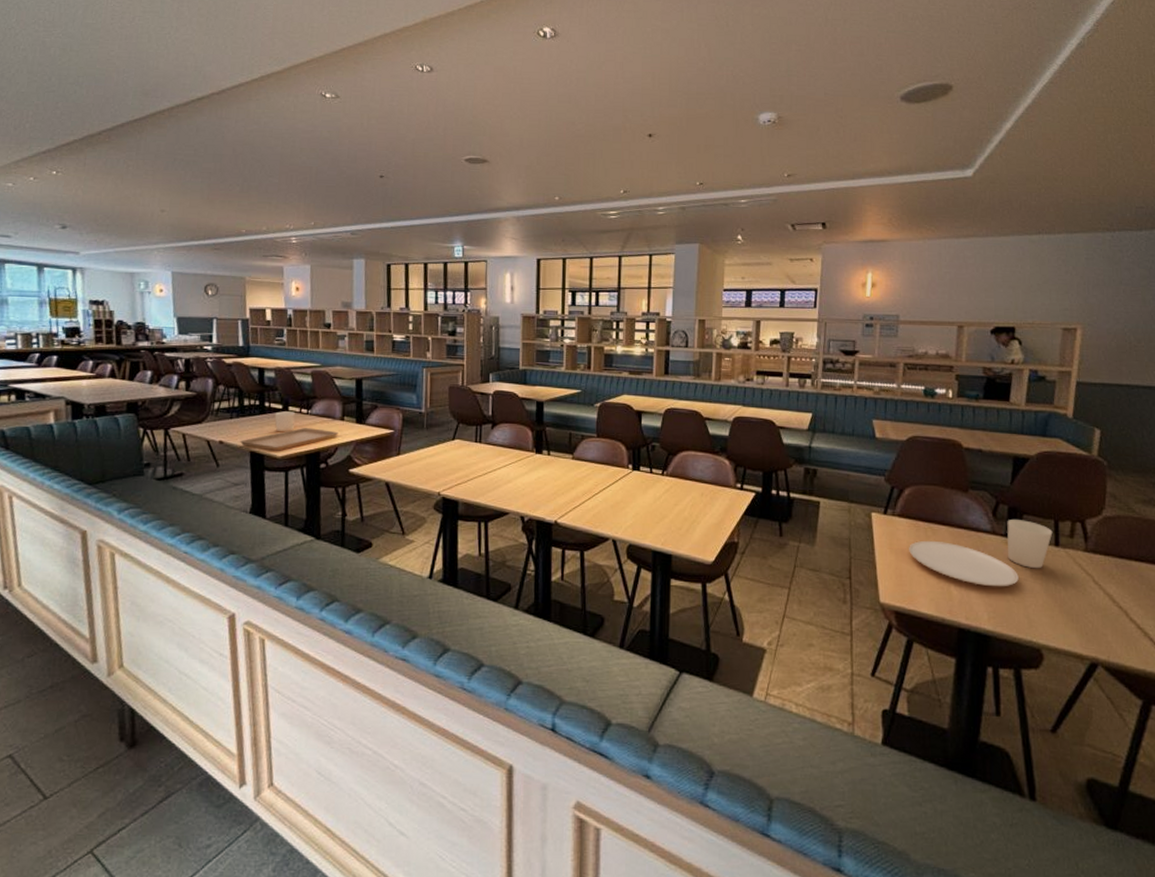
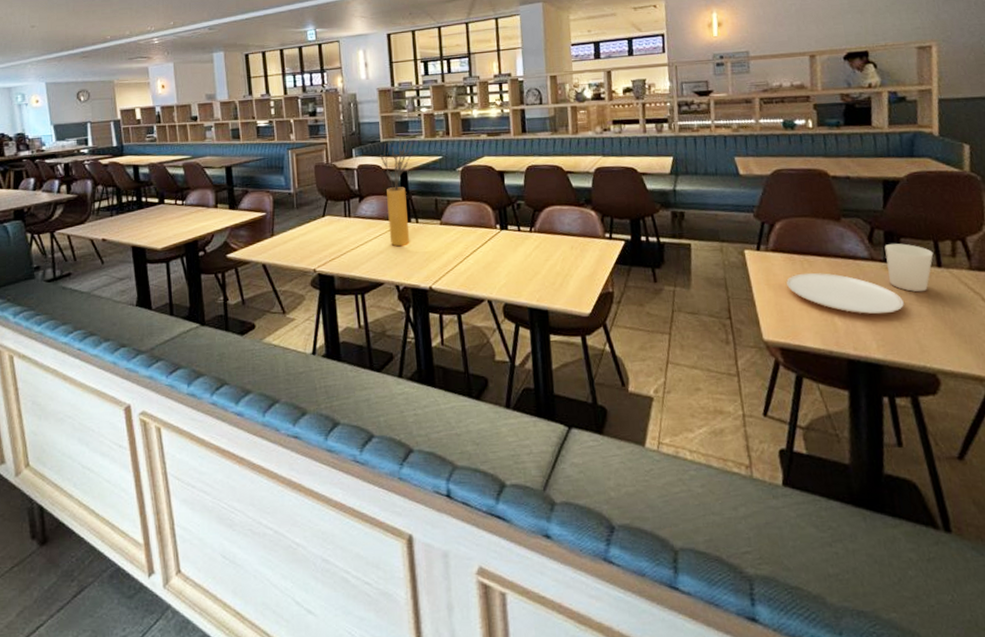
tray: present [240,428,338,451] -> none [122,218,213,244]
mug: present [274,411,296,432] -> none [152,204,172,225]
vase: none [517,365,553,478] -> present [380,136,413,247]

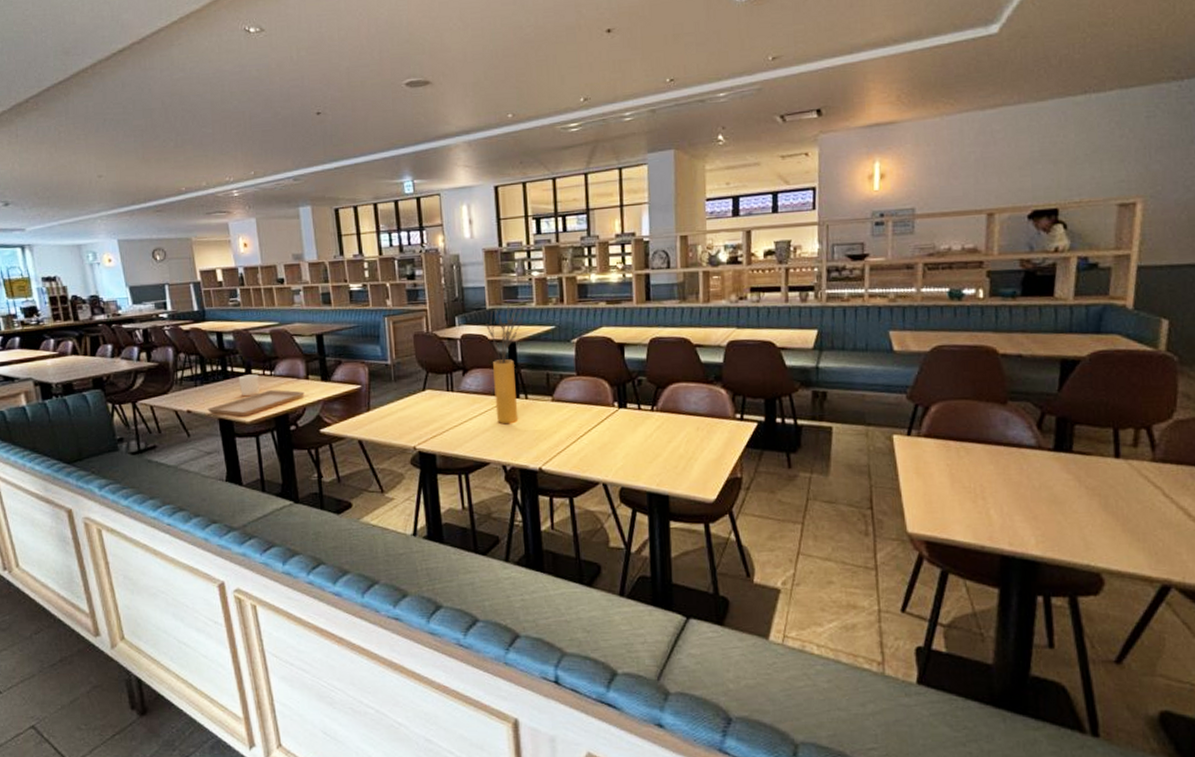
tray: none [122,218,213,244] -> present [207,390,305,417]
mug: none [152,204,172,225] -> present [238,374,260,397]
plate: present [786,272,904,315] -> none [938,461,1072,508]
dixie cup: present [884,243,934,292] -> none [1055,431,1112,485]

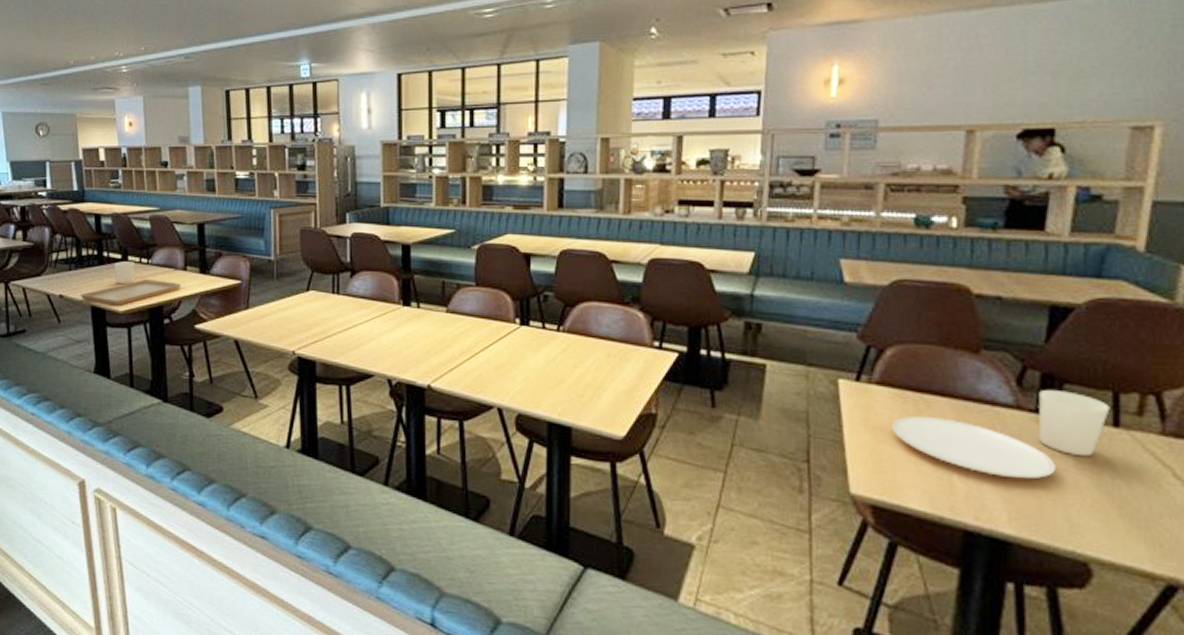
vase: present [486,302,523,425] -> none [379,201,421,334]
plate: none [938,461,1072,508] -> present [892,415,1056,480]
dixie cup: none [1055,431,1112,485] -> present [1038,390,1110,457]

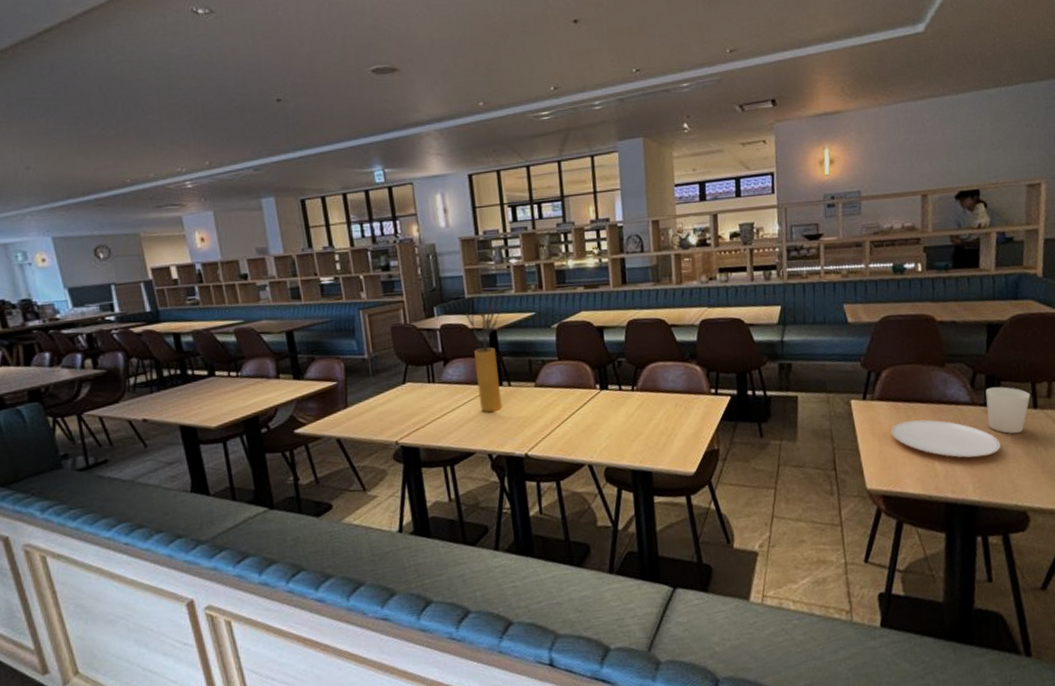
tray: present [80,279,181,305] -> none [166,391,276,422]
mug: present [114,261,136,285] -> none [200,376,226,401]
vase: none [379,201,421,334] -> present [465,290,503,413]

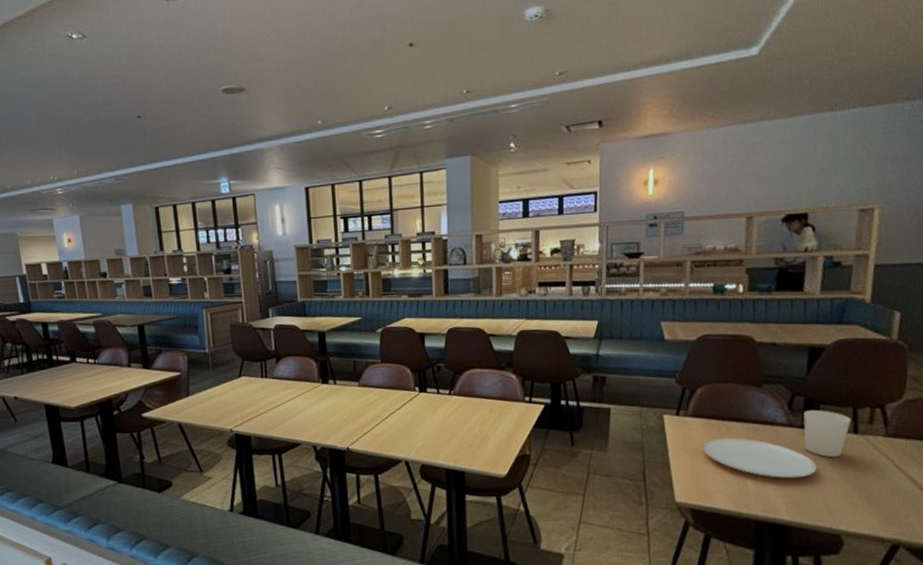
vase: present [465,290,503,413] -> none [297,295,332,408]

